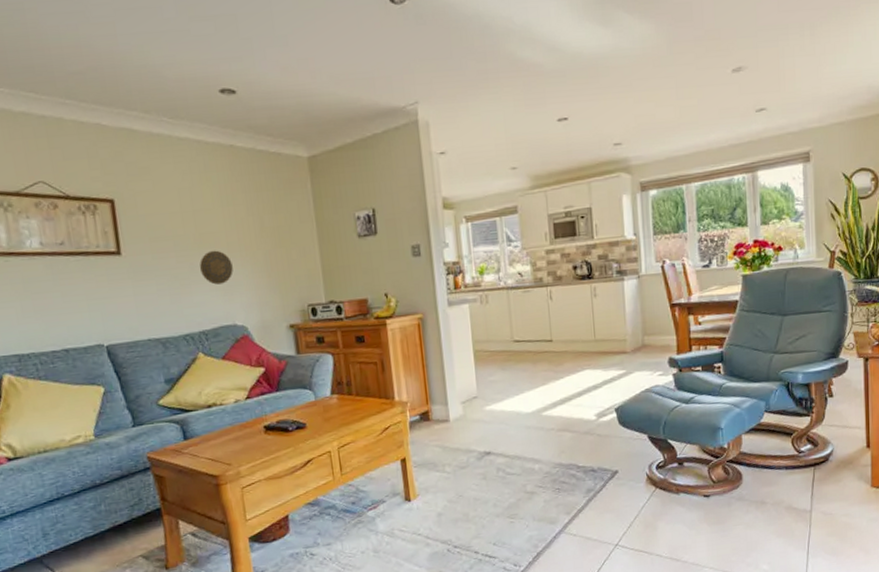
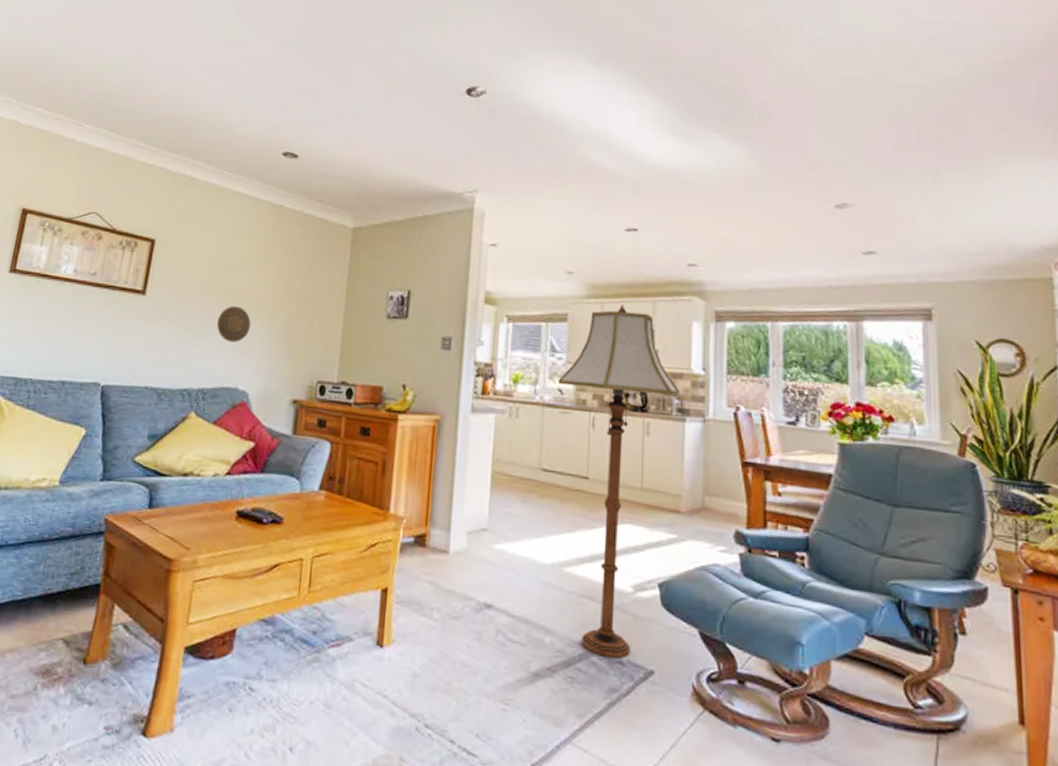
floor lamp: none [516,190,617,469] -> present [557,305,680,659]

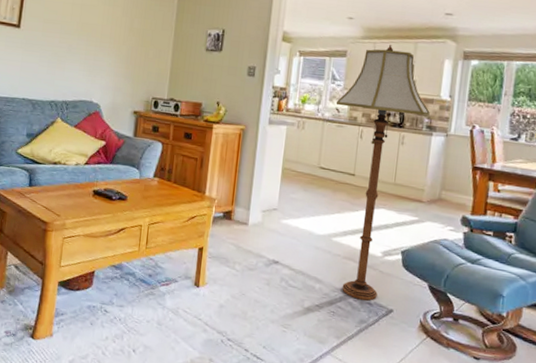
decorative plate: present [216,305,251,342] -> none [75,38,101,67]

